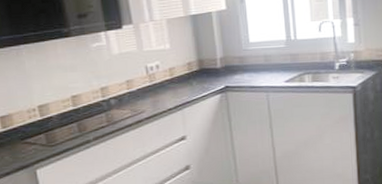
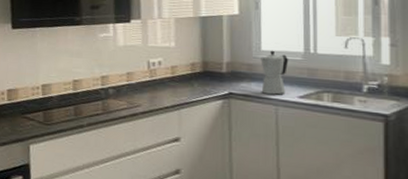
moka pot: none [249,41,274,83] -> present [259,50,289,95]

